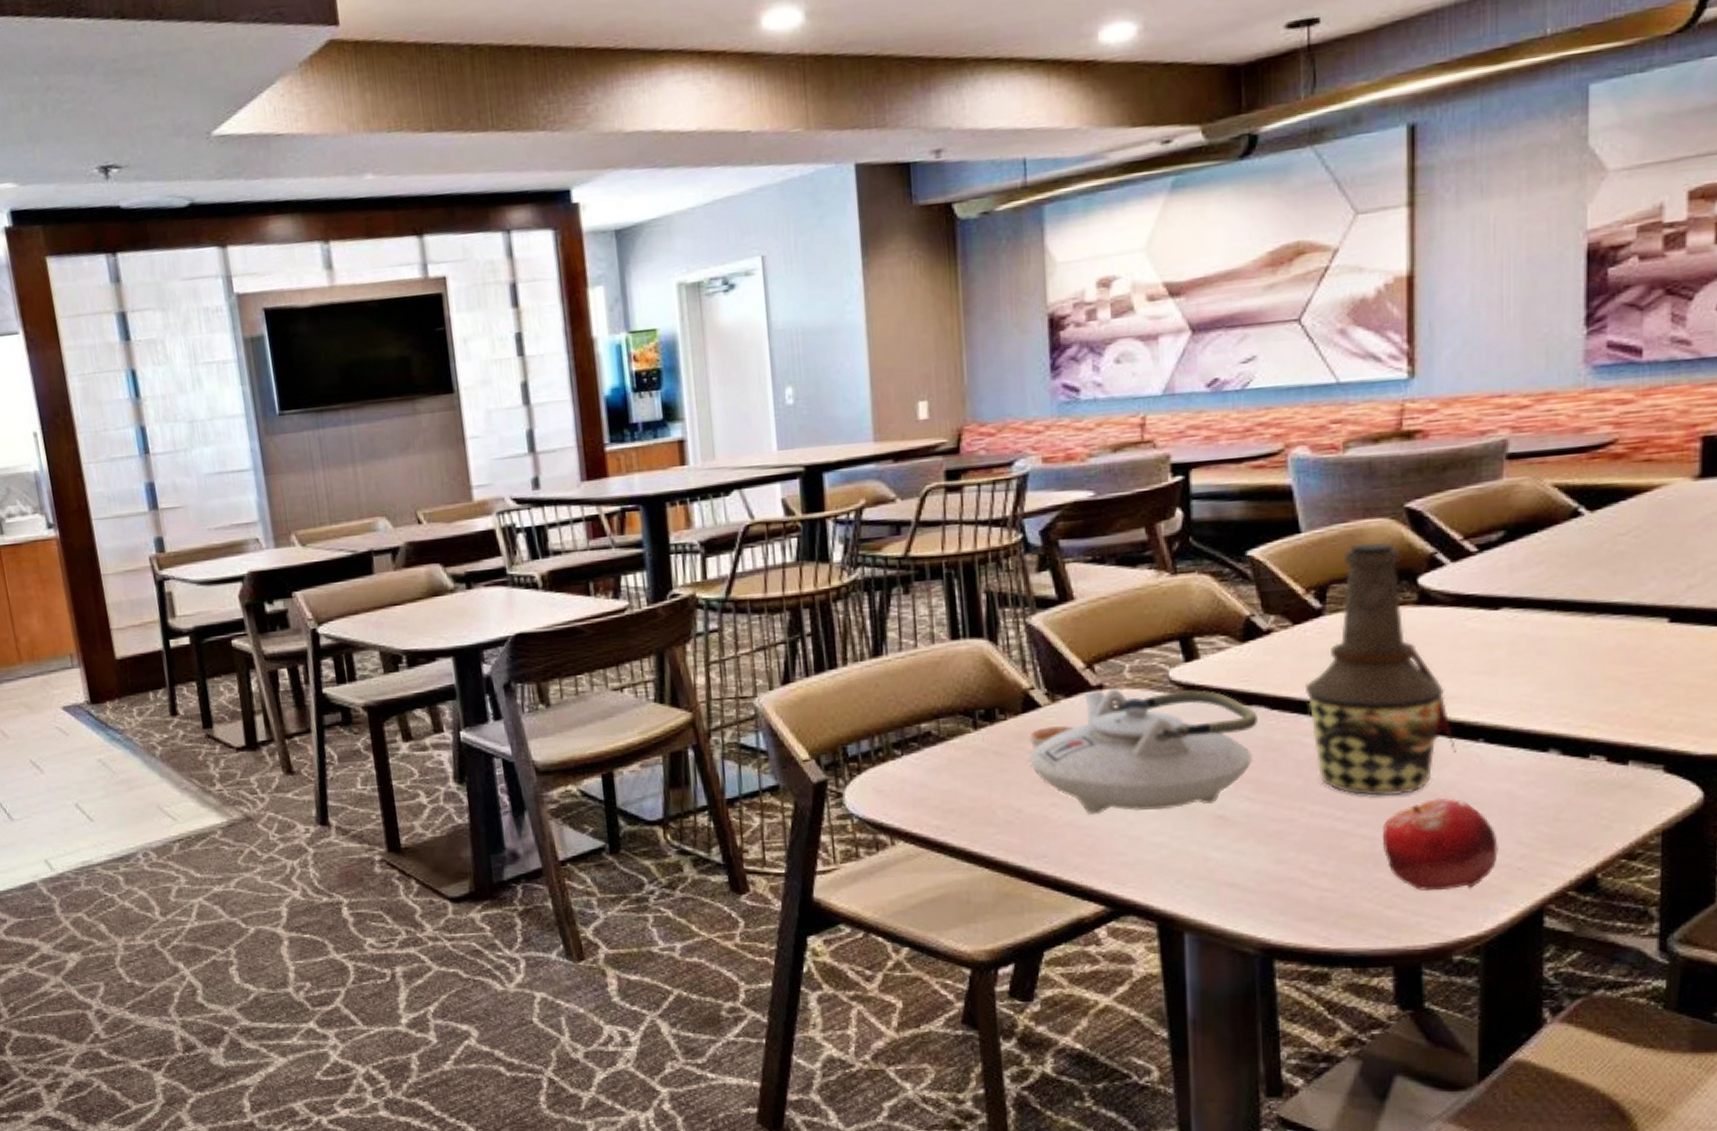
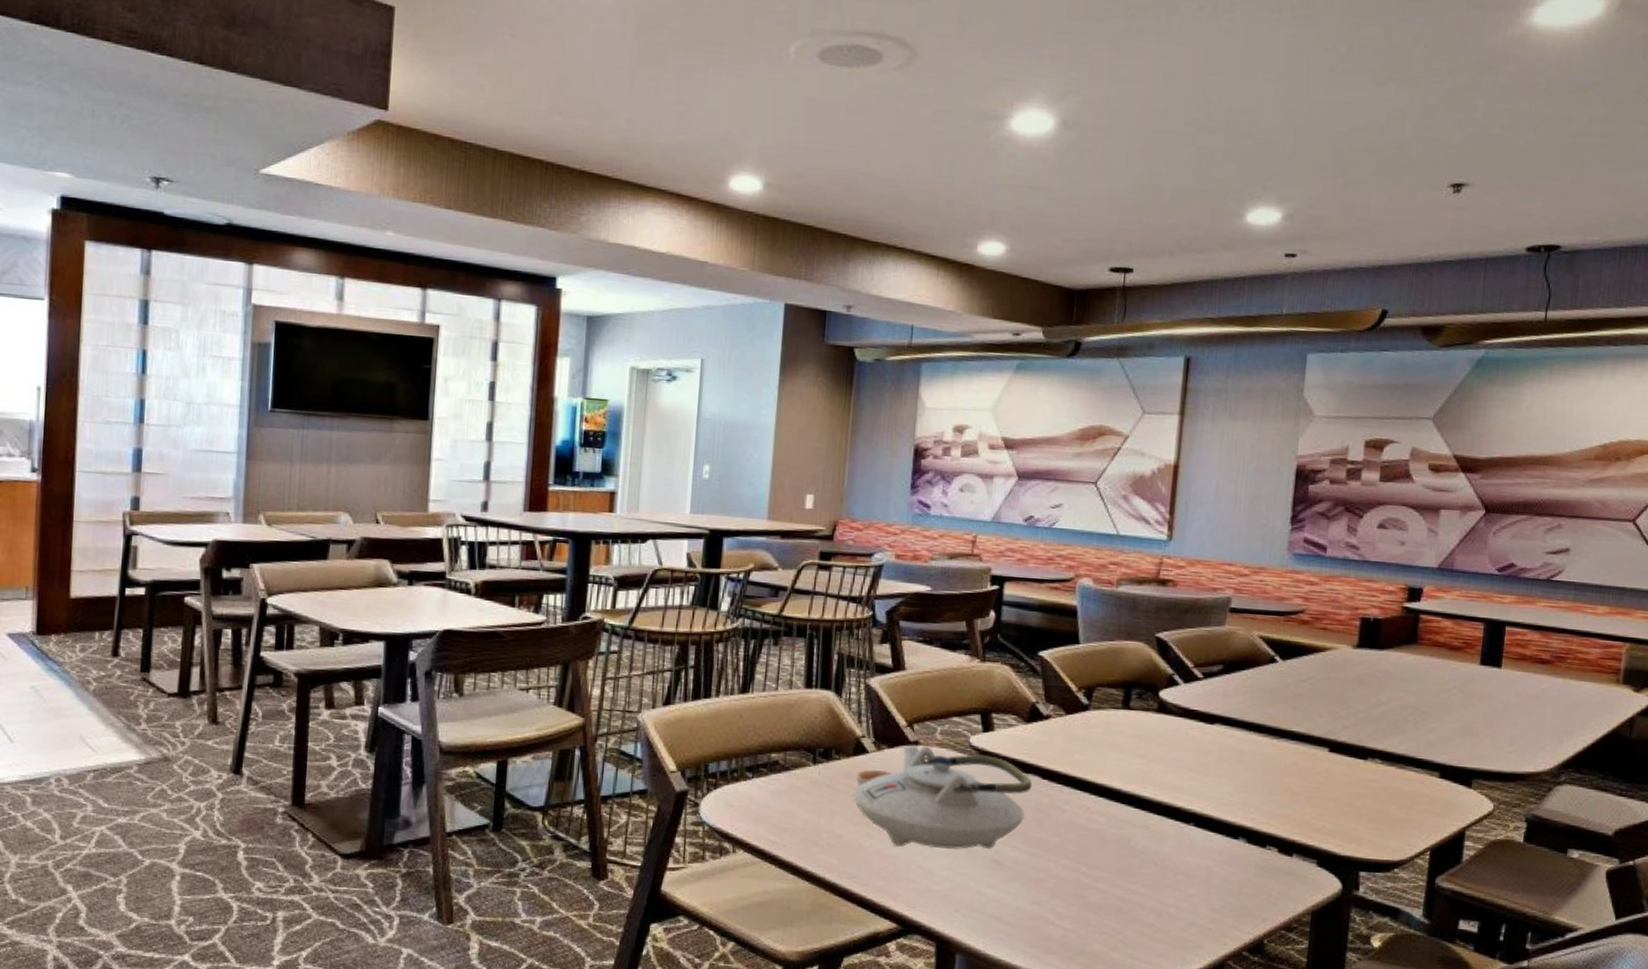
bottle: present [1304,542,1456,796] -> none [1068,658,1174,860]
fruit: present [1382,797,1498,891] -> none [1112,865,1197,941]

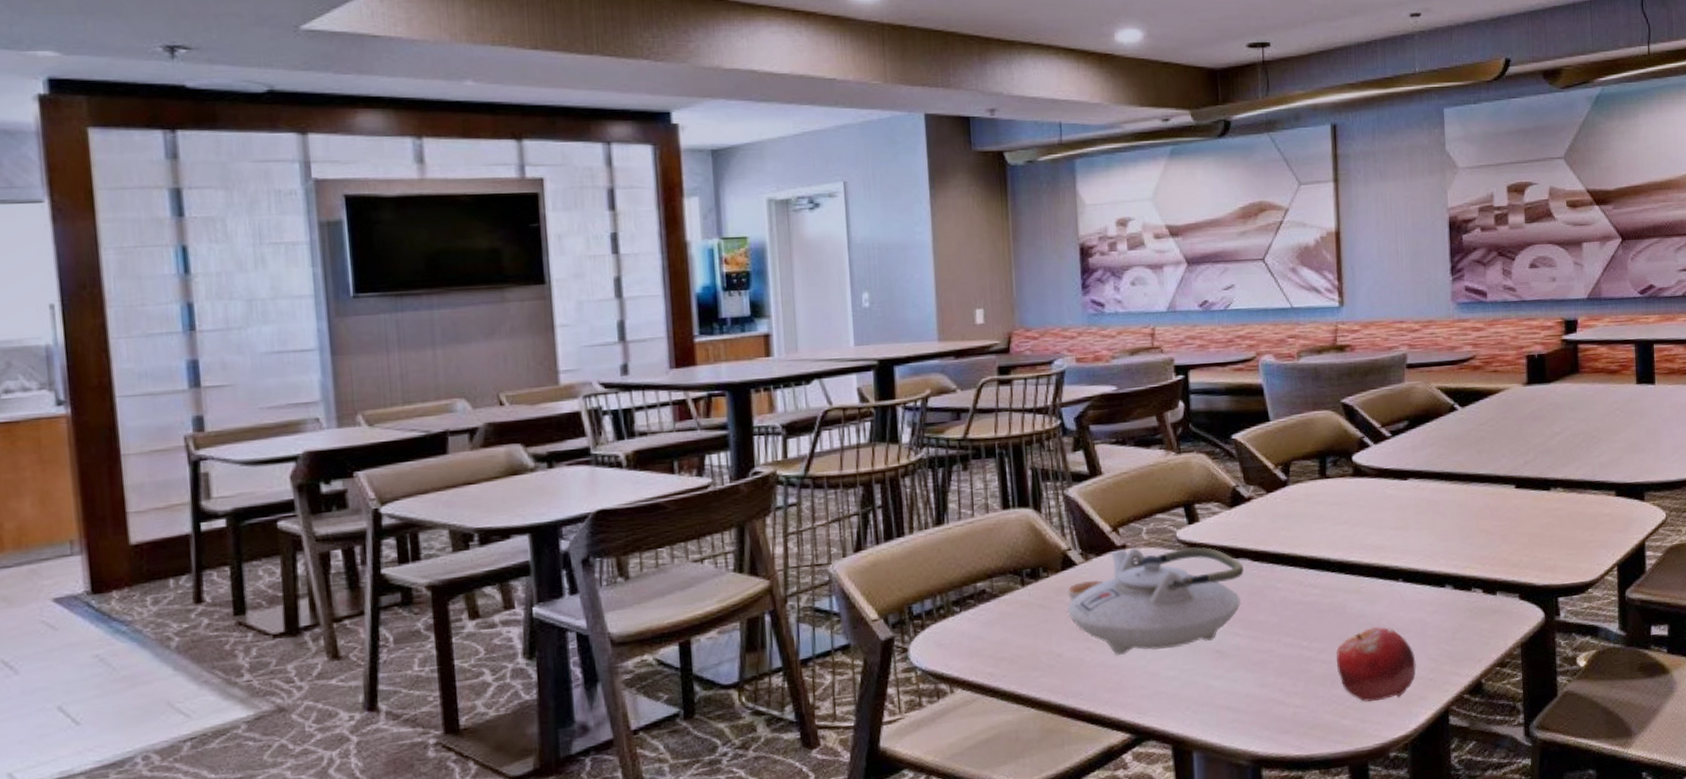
fruit: none [1112,865,1197,941] -> present [1336,626,1416,702]

